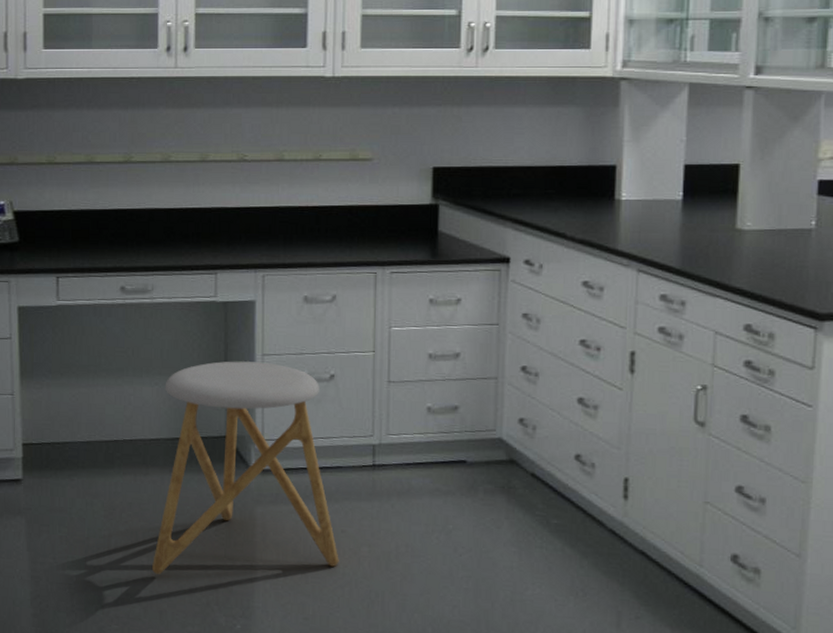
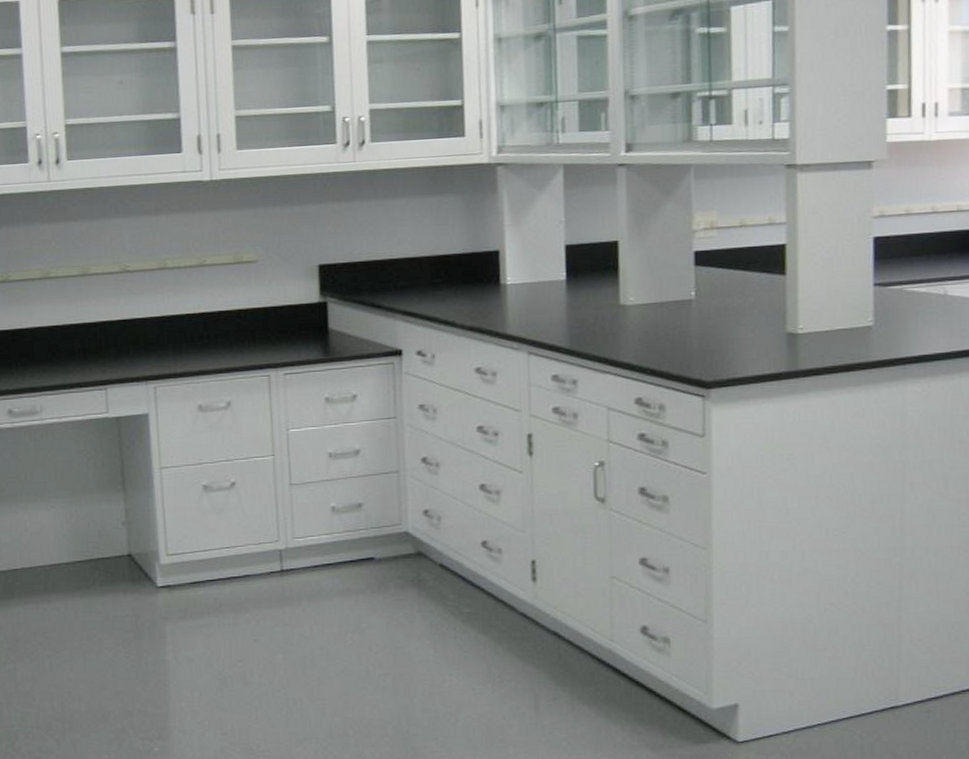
stool: present [152,361,339,574] -> none [61,475,254,704]

